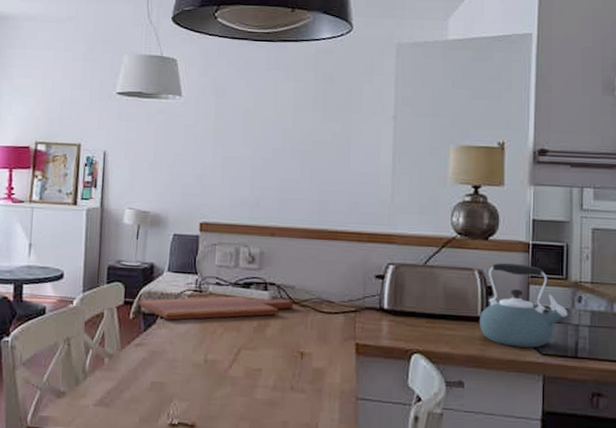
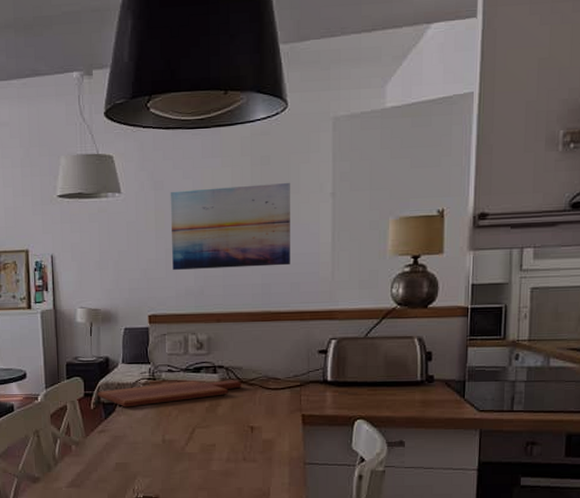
wall art: none [229,99,352,184] -> present [170,182,290,271]
kettle: present [479,262,568,348] -> none [418,328,505,406]

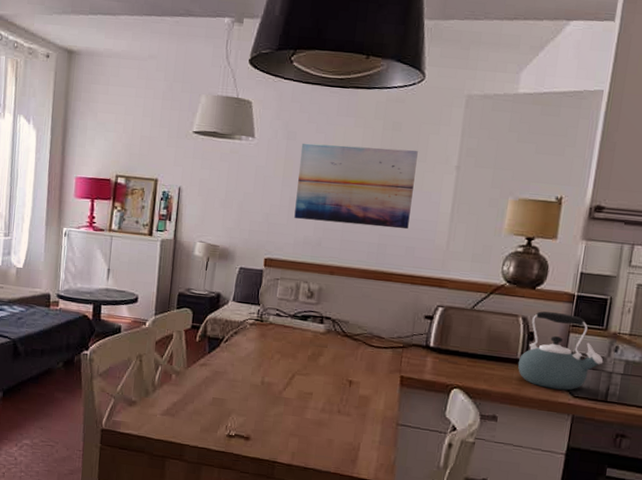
cutting board: present [97,380,242,407] -> none [204,325,346,346]
kettle: none [418,328,505,406] -> present [517,311,604,391]

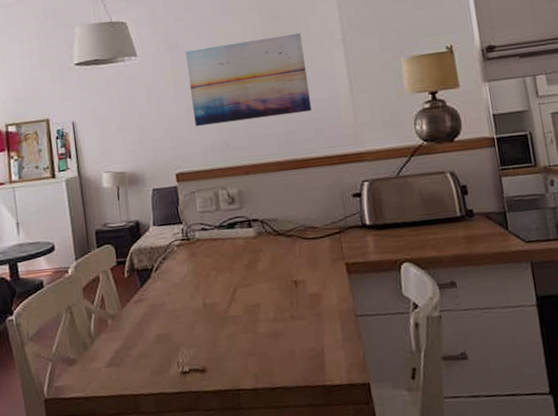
kettle: present [517,311,604,391] -> none [459,158,544,240]

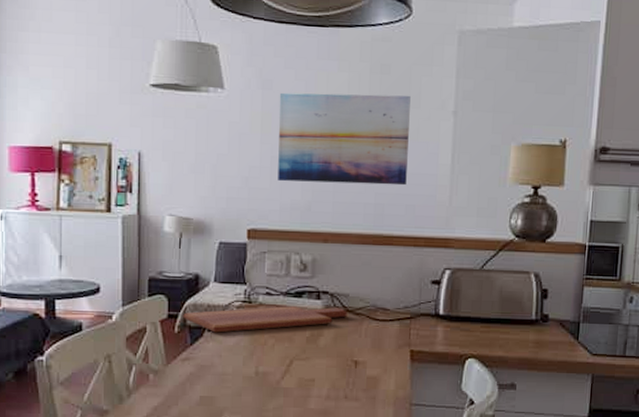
cutting board: none [130,232,280,273] -> present [183,306,347,333]

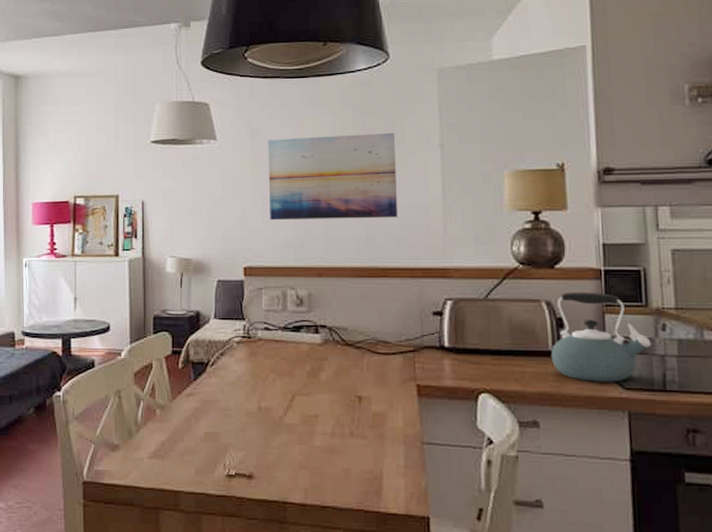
cutting board: present [183,306,347,333] -> none [186,341,347,368]
kettle: none [533,265,619,349] -> present [550,291,652,382]

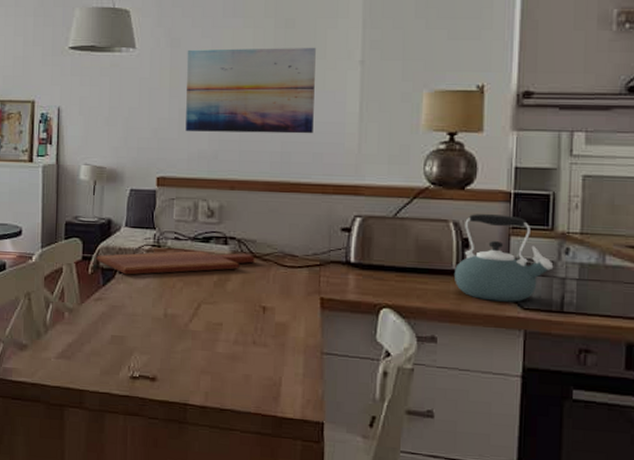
cutting board: none [186,341,347,368] -> present [96,250,255,275]

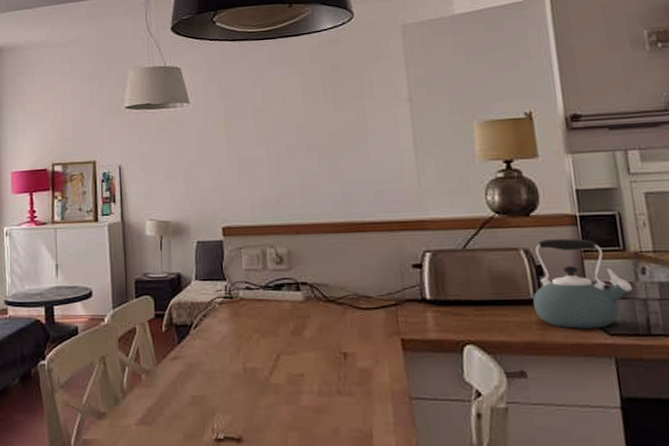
cutting board: present [96,250,255,275] -> none [169,298,329,330]
wall art: present [185,47,316,134] -> none [239,88,371,180]

